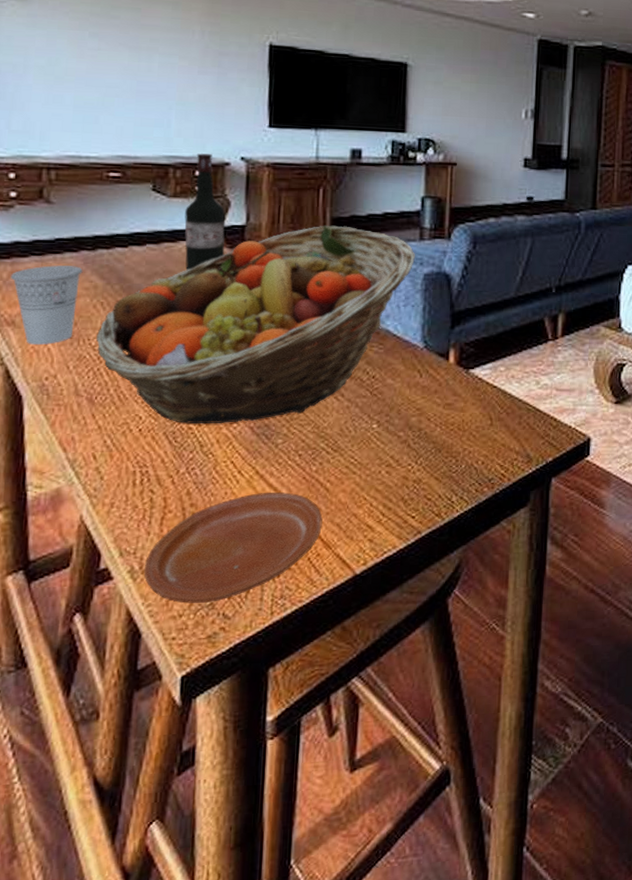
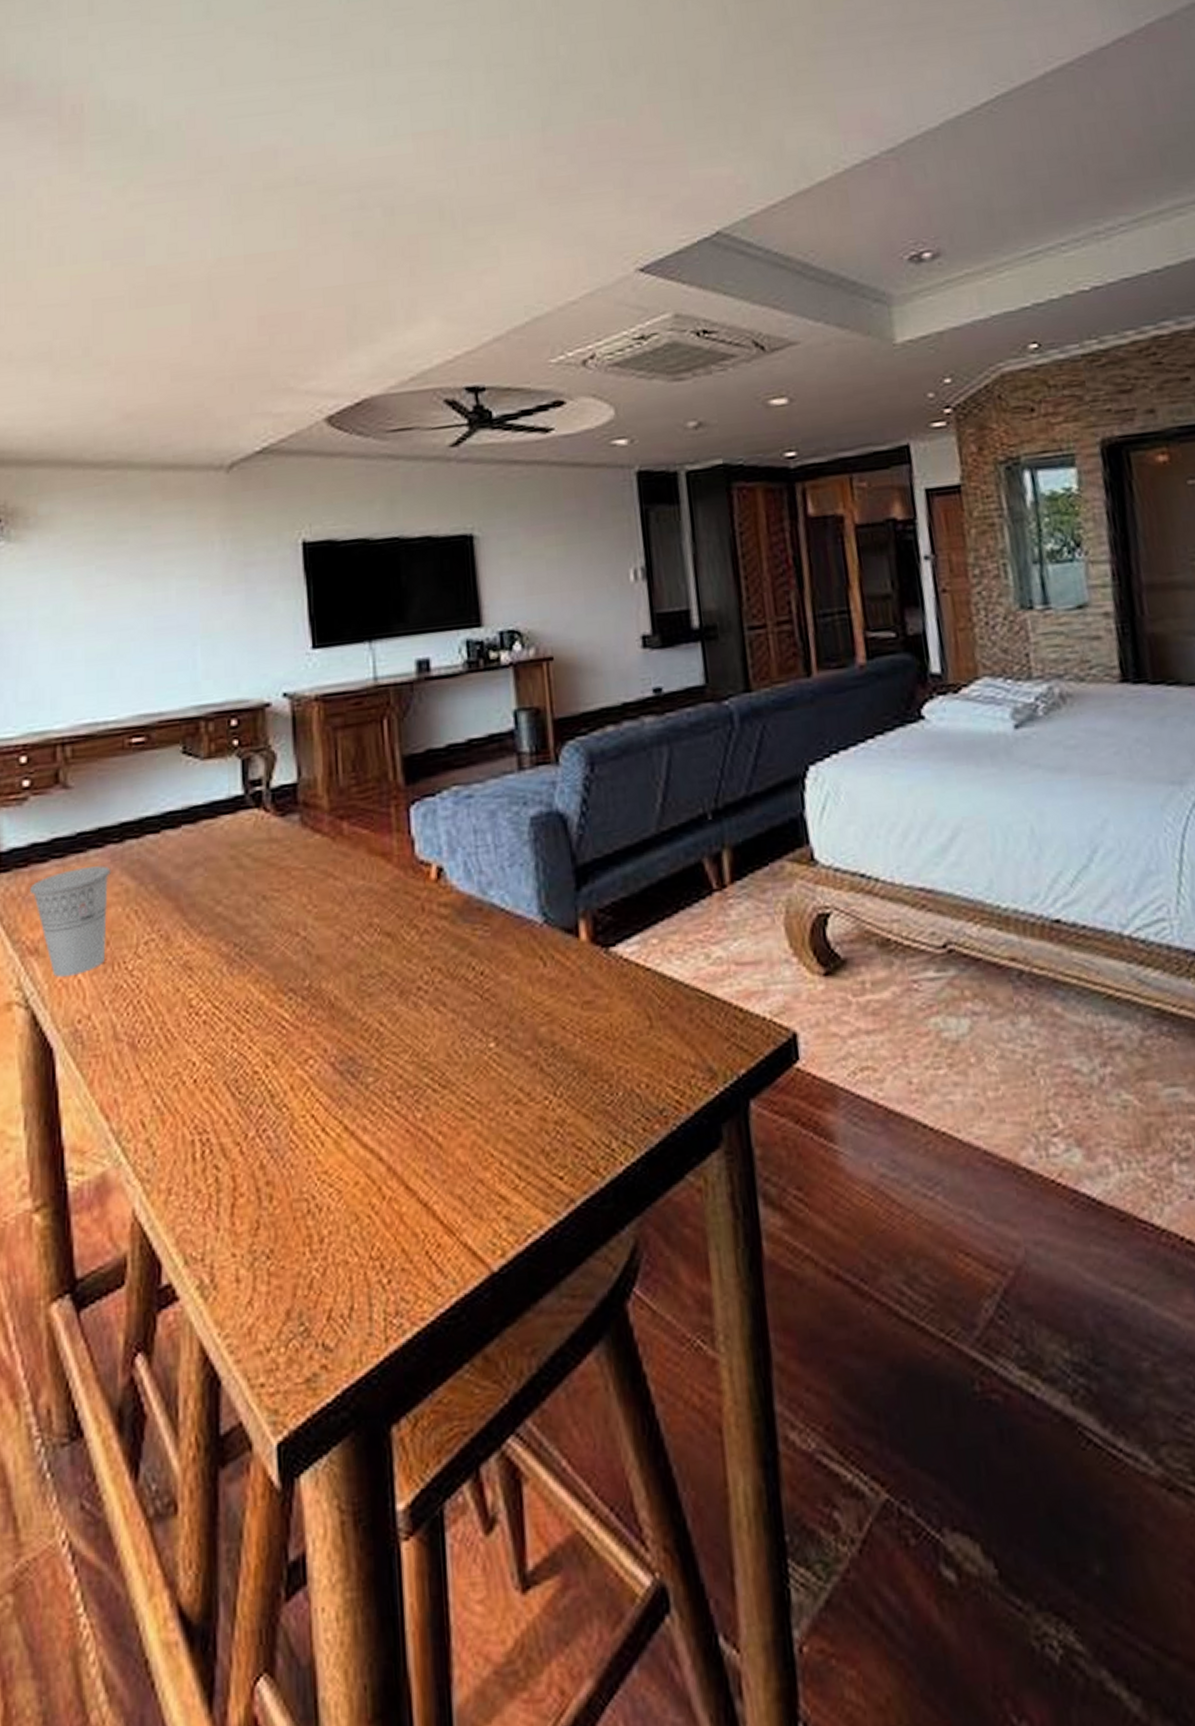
fruit basket: present [96,225,415,424] -> none [133,765,516,1067]
plate: present [143,492,323,603] -> none [216,1154,439,1331]
wine bottle: present [184,153,225,271] -> none [223,695,276,854]

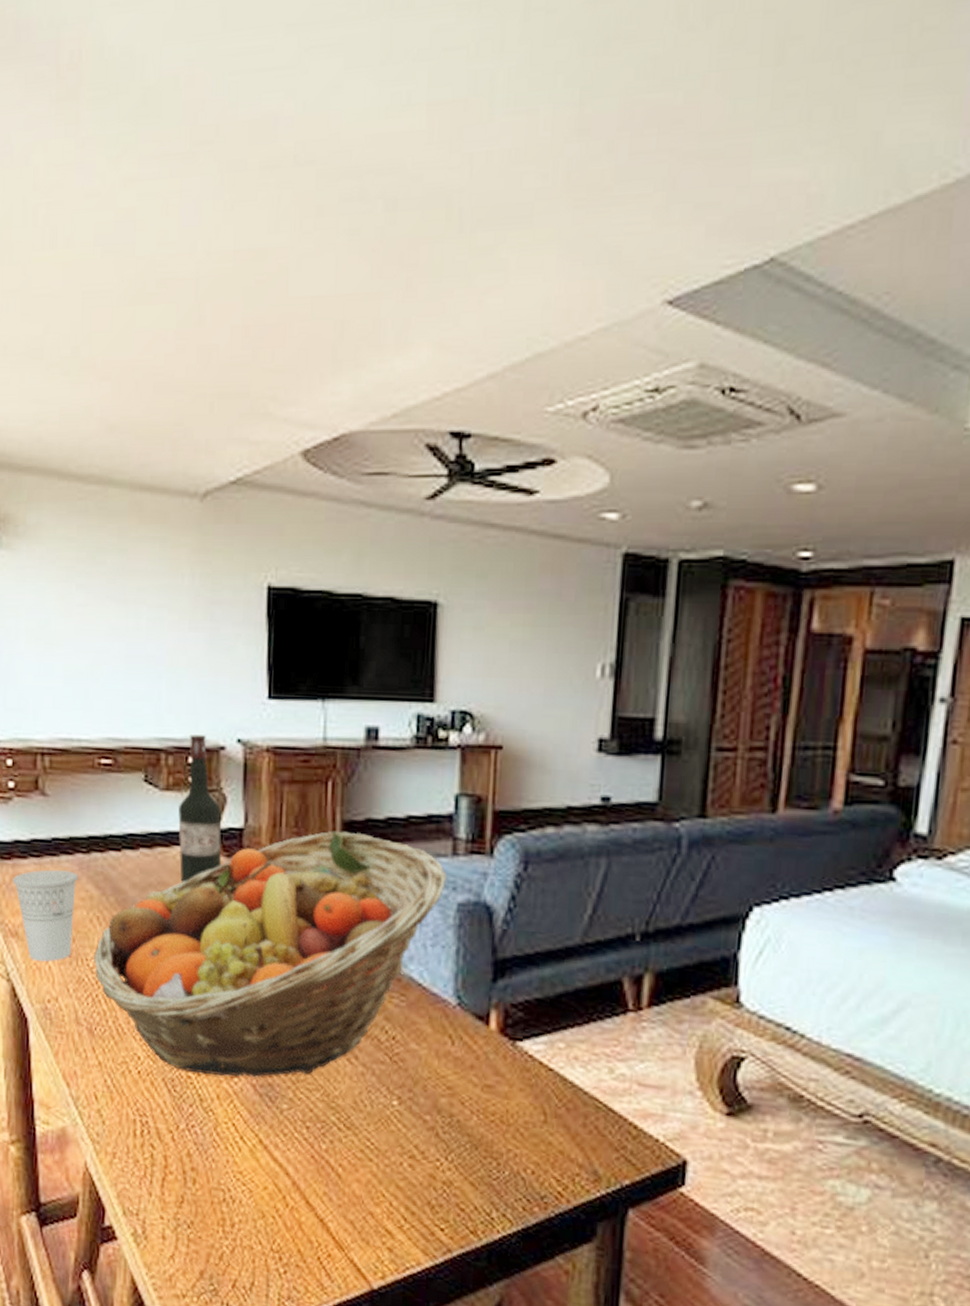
fruit basket: none [133,765,516,1067] -> present [94,830,446,1077]
wine bottle: none [223,695,276,854] -> present [178,734,222,883]

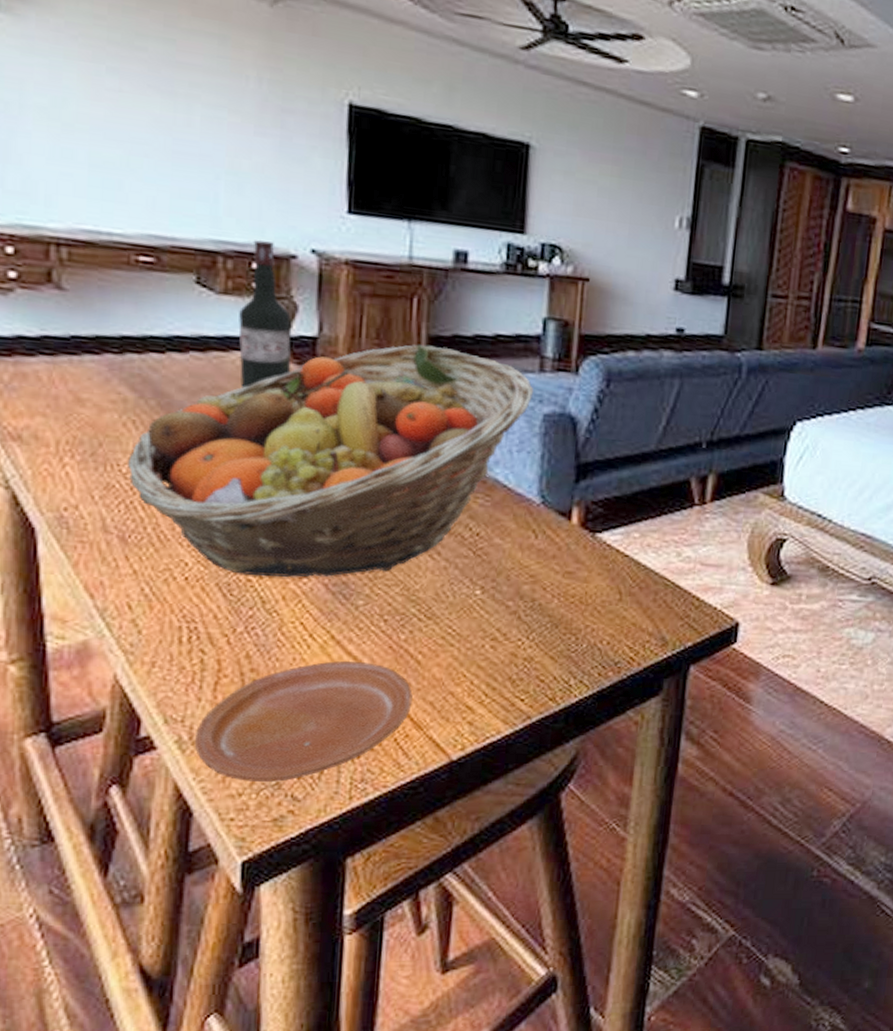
cup: present [13,869,79,962] -> none [14,369,108,468]
plate: none [146,1166,334,1288] -> present [194,661,413,782]

